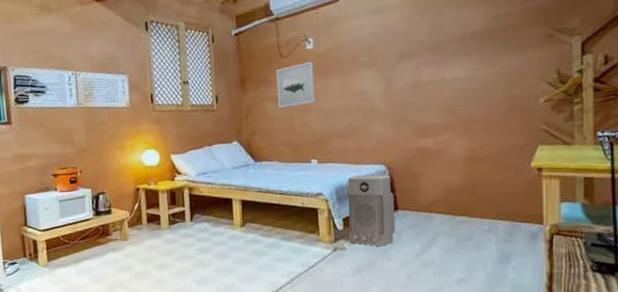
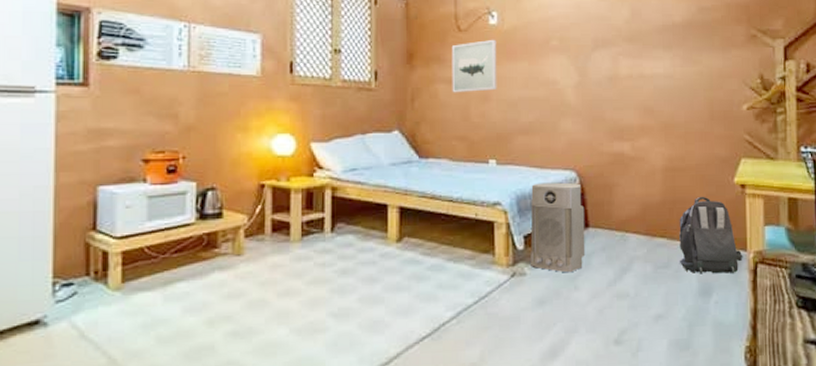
backpack: none [479,180,540,245] -> present [679,196,743,275]

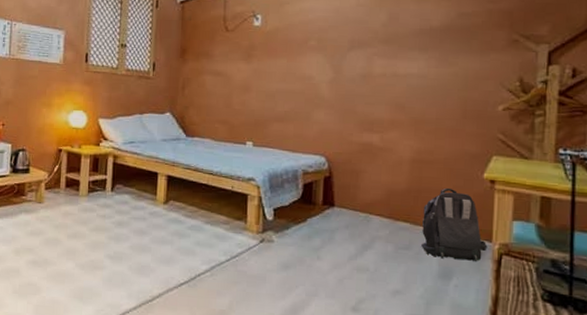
wall art: present [451,39,497,93] -> none [217,38,260,84]
air purifier: present [530,182,586,273] -> none [278,164,332,245]

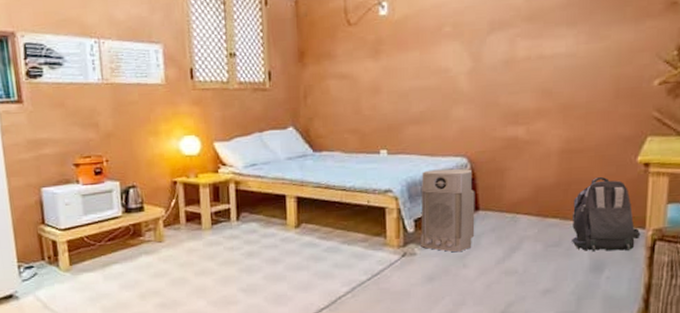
air purifier: none [278,164,332,245] -> present [421,168,475,252]

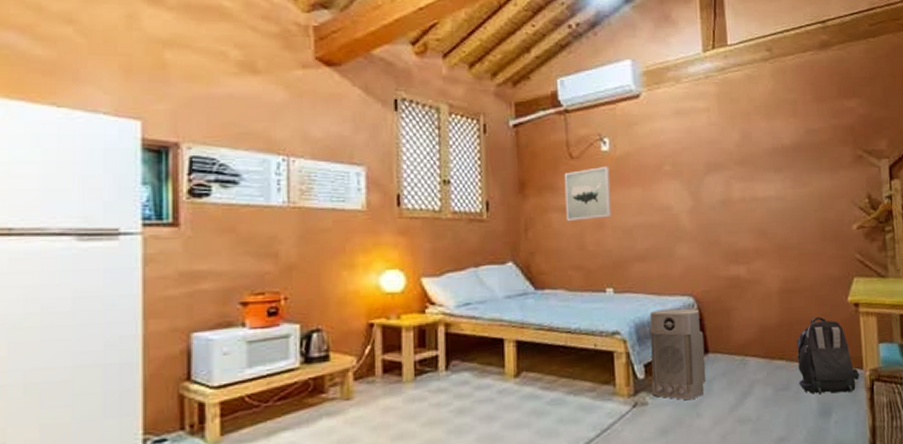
wall art: none [341,30,388,88] -> present [564,166,612,222]

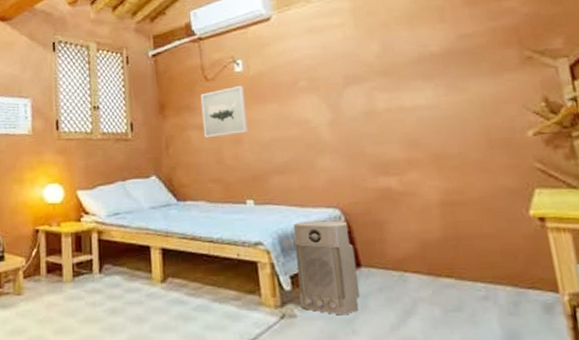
backpack: present [796,316,860,395] -> none [466,231,556,320]

